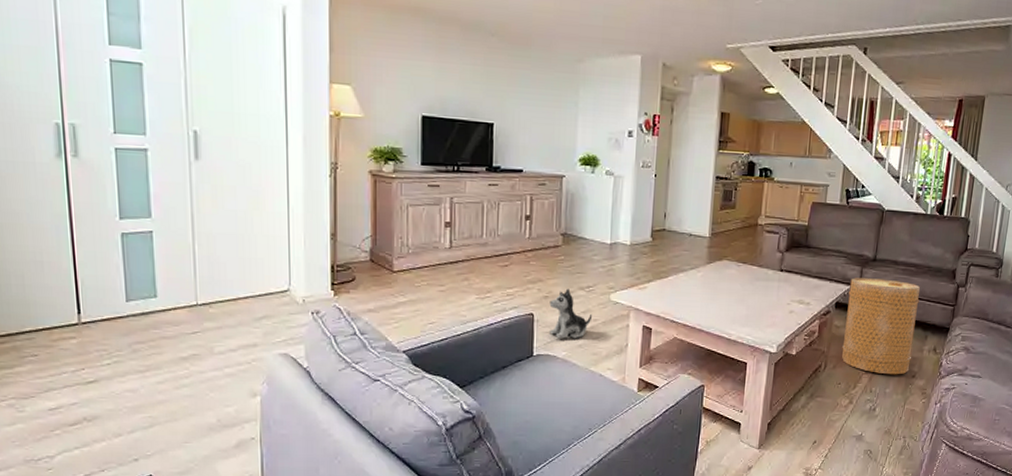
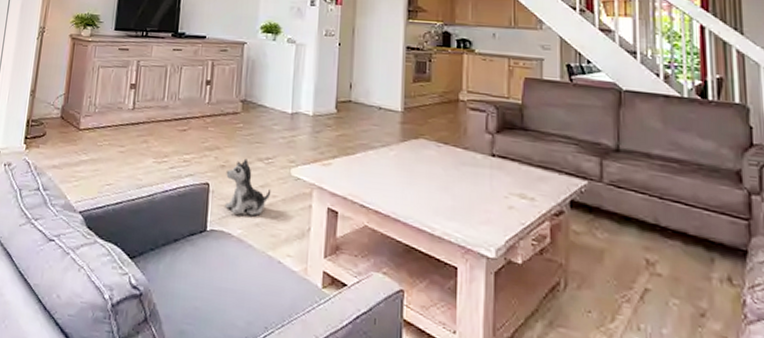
basket: present [842,278,920,375] -> none [586,171,696,310]

